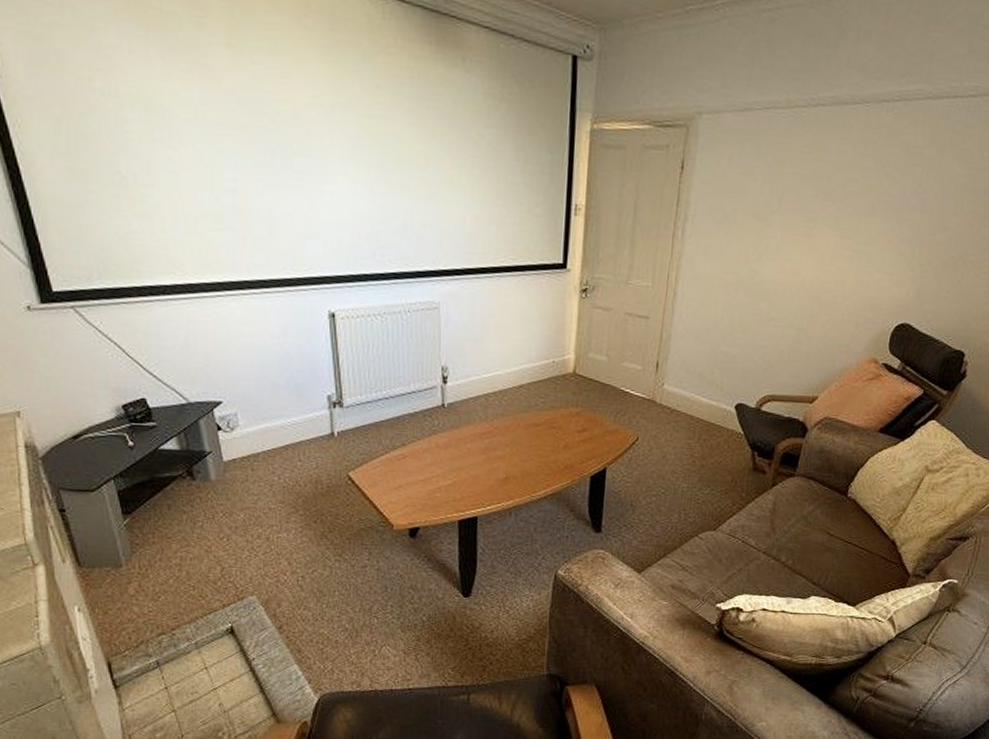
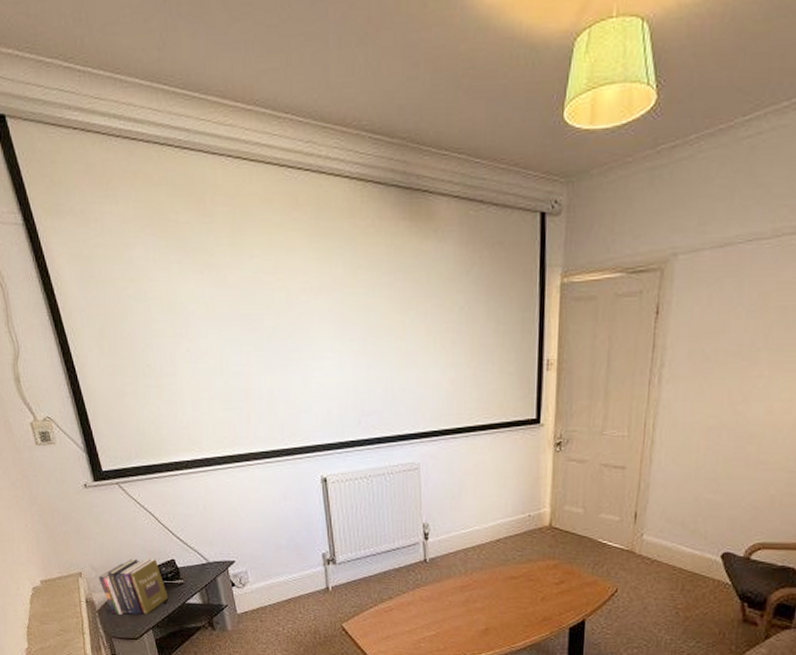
books: none [43,396,137,463] -> present [98,558,169,615]

